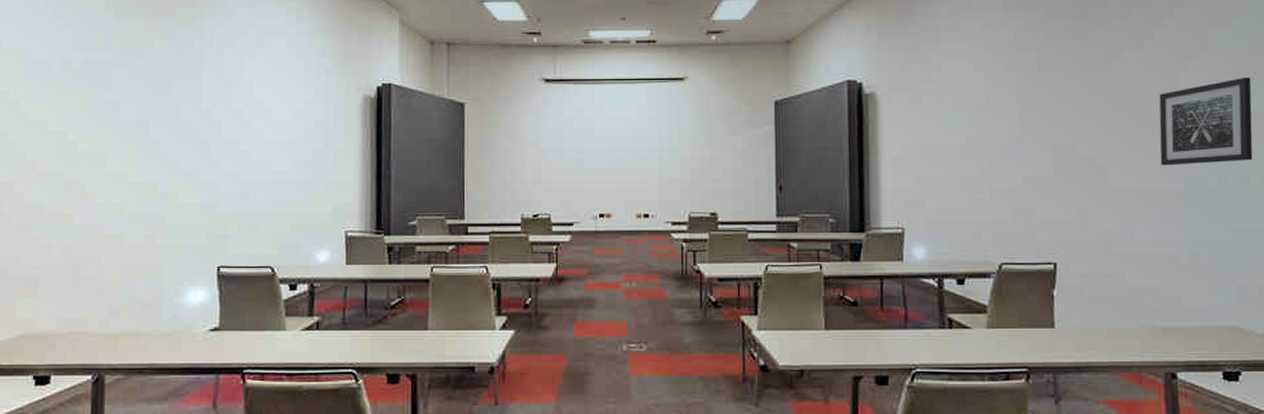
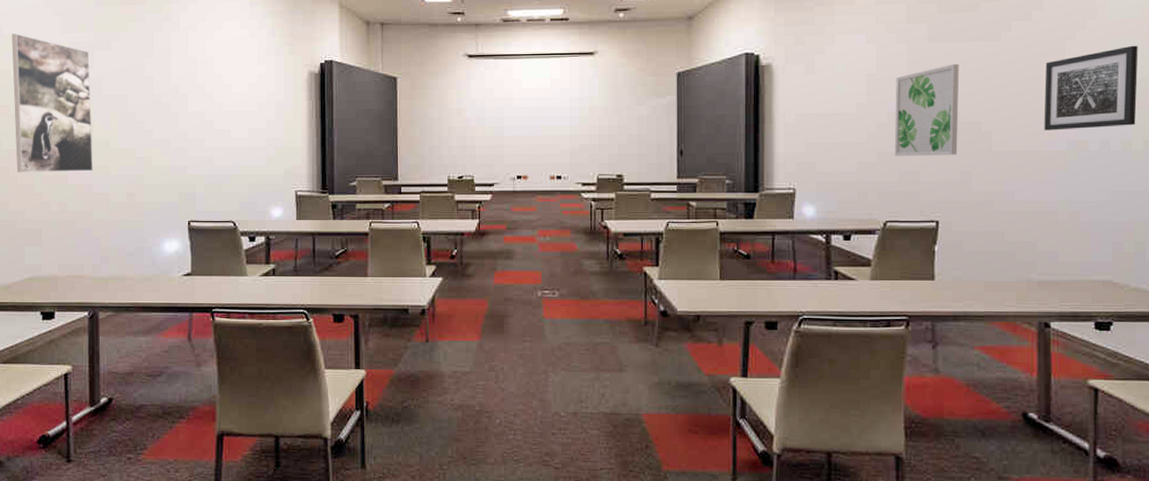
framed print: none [11,49,106,211] -> present [12,33,93,173]
wall art: none [1006,94,1074,193] -> present [894,63,960,157]

